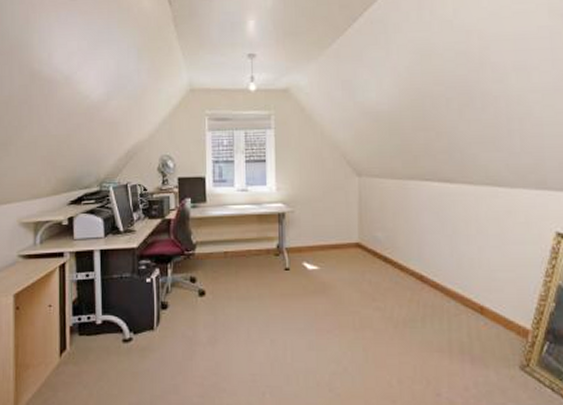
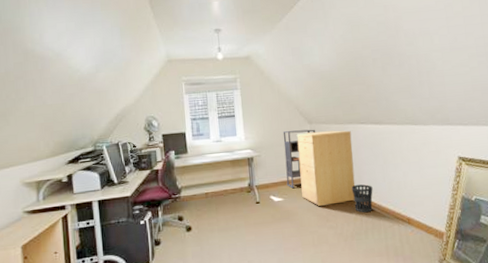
bookshelf: none [323,183,365,256] -> present [283,129,315,189]
filing cabinet: none [341,187,413,280] -> present [296,130,356,206]
wastebasket: none [407,258,436,295] -> present [351,184,373,213]

